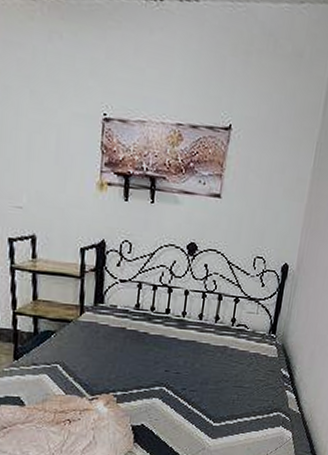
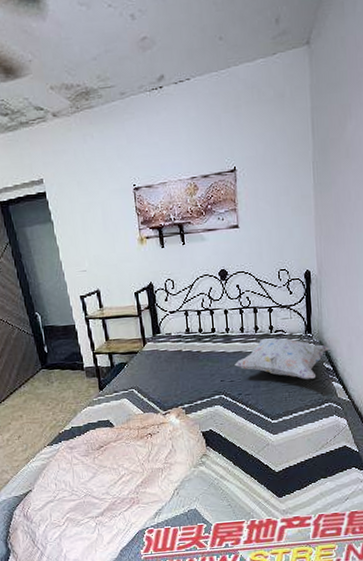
decorative pillow: none [184,331,290,384] -> present [235,338,329,380]

